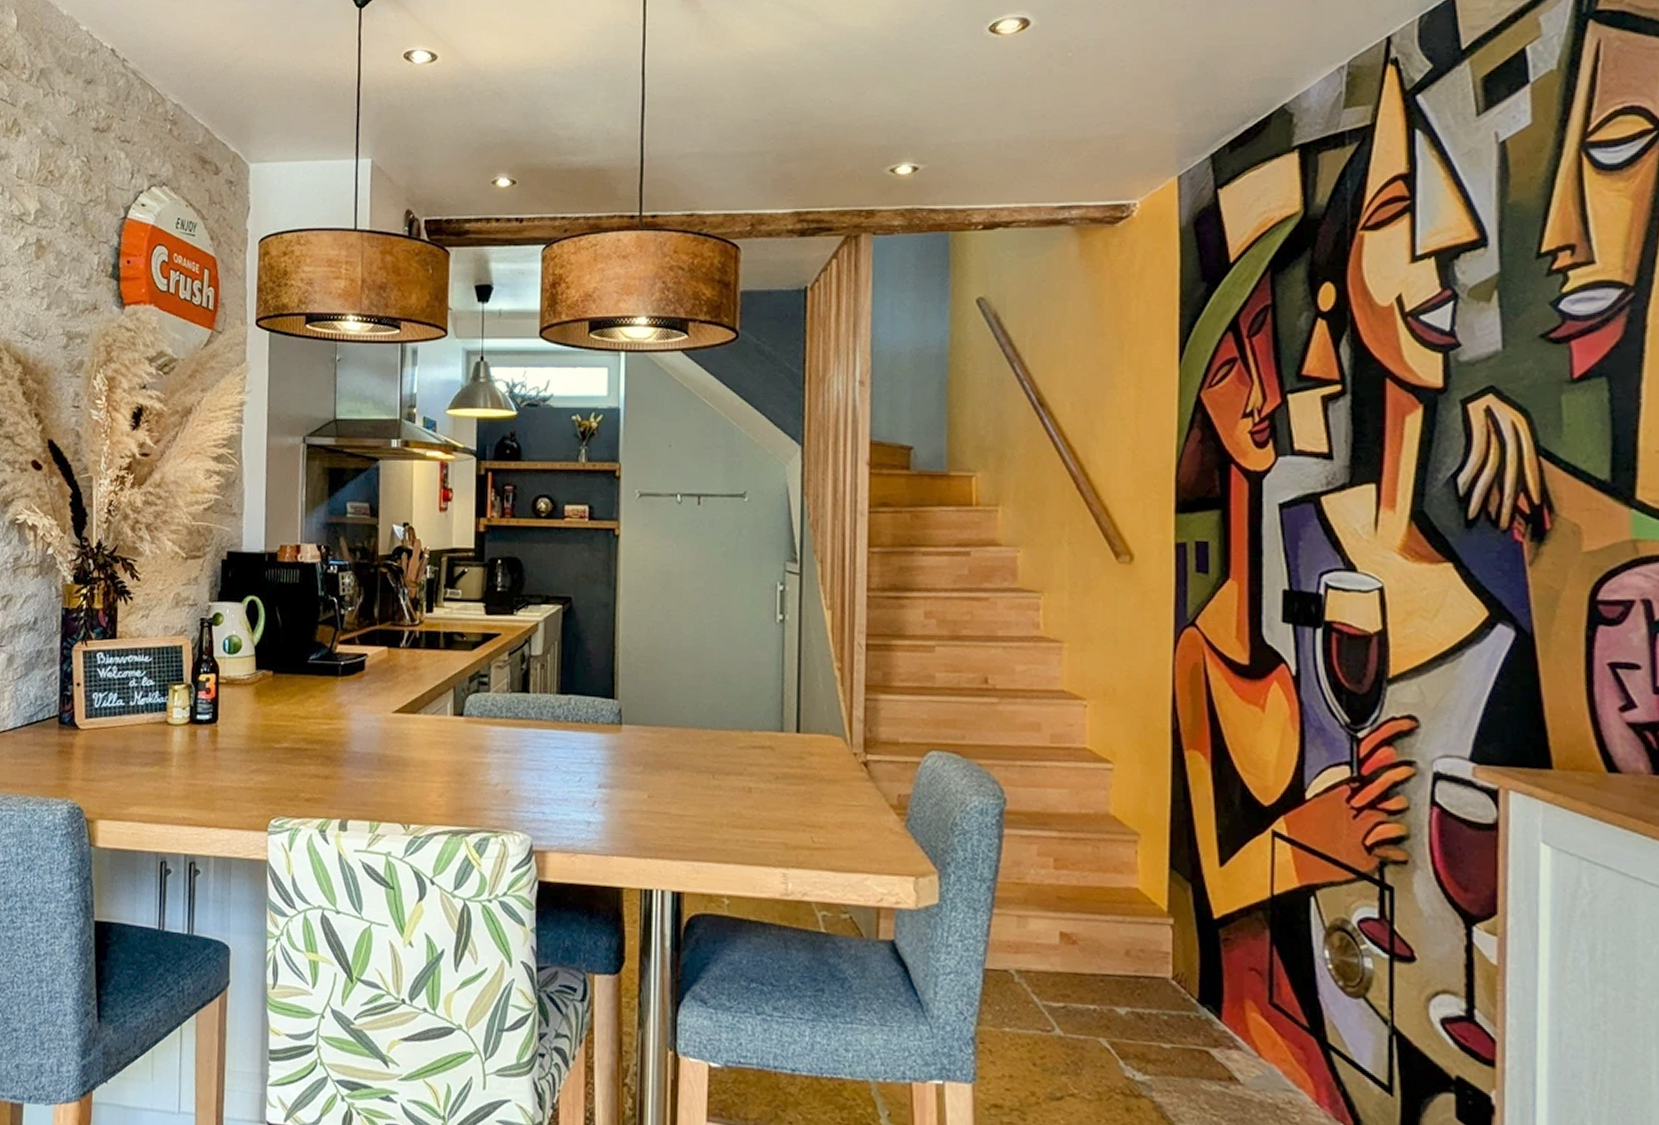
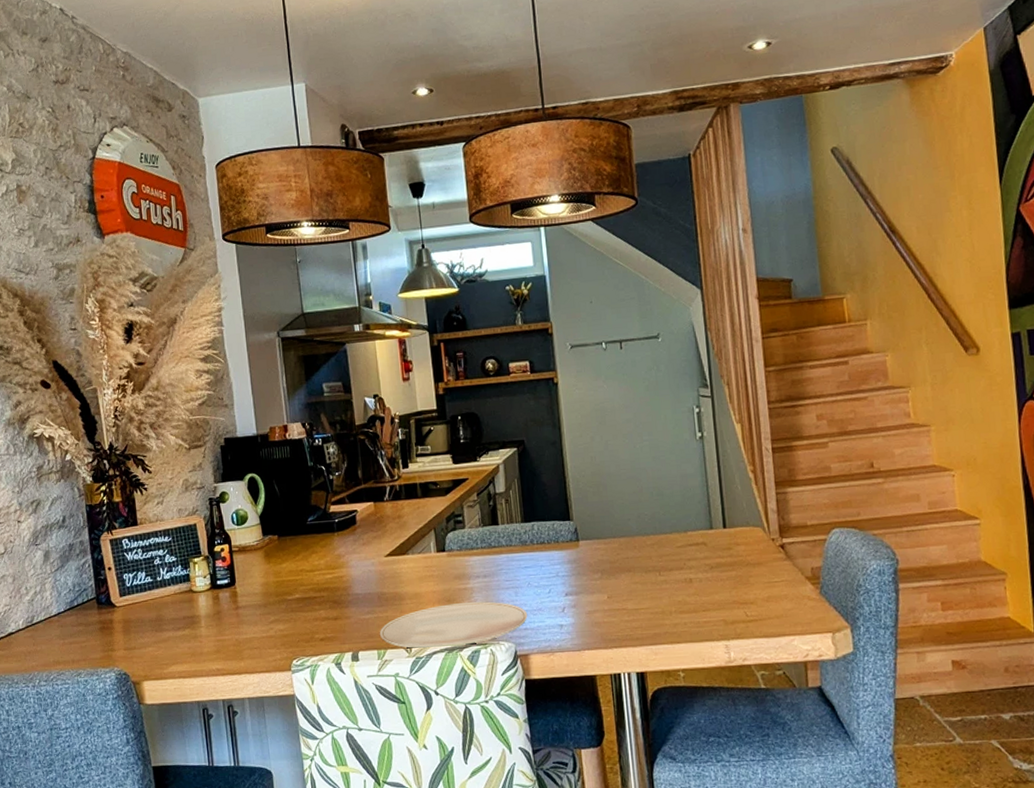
plate: none [374,778,551,831] -> present [379,601,528,649]

